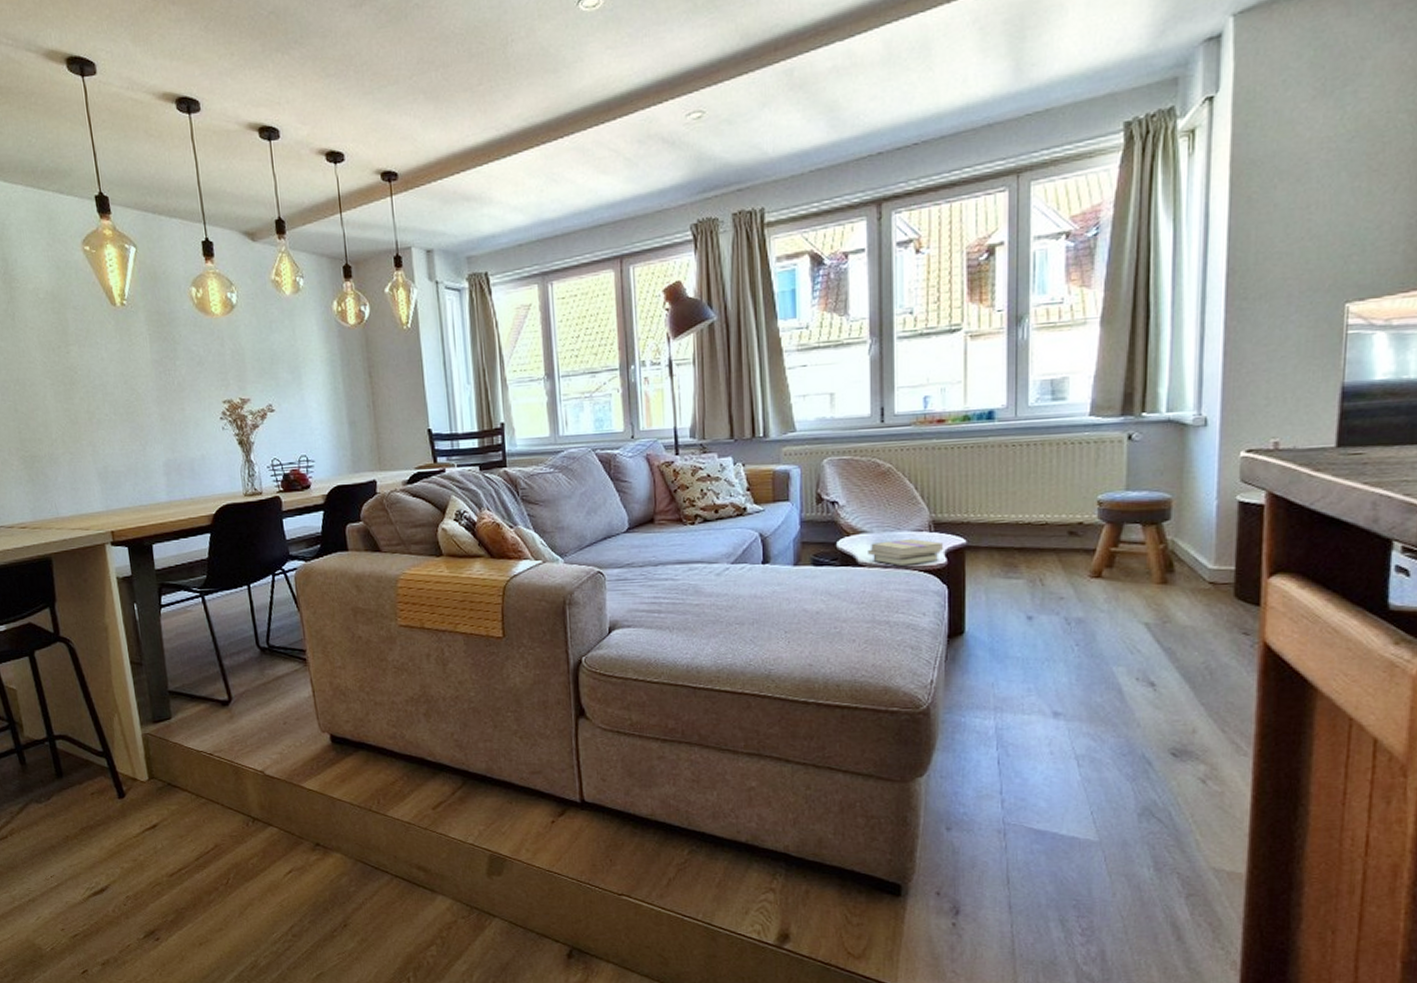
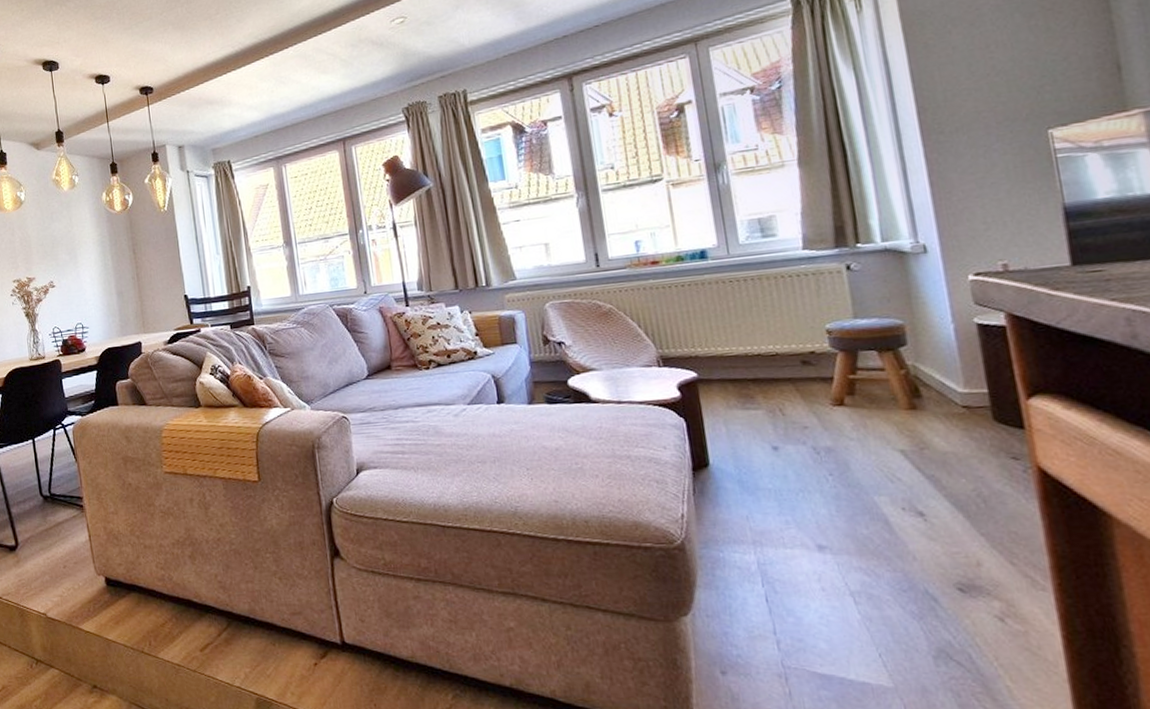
books: present [868,538,944,567] -> none [599,373,676,402]

